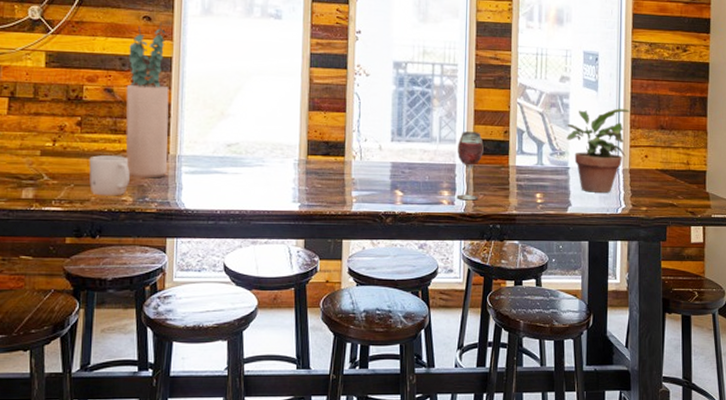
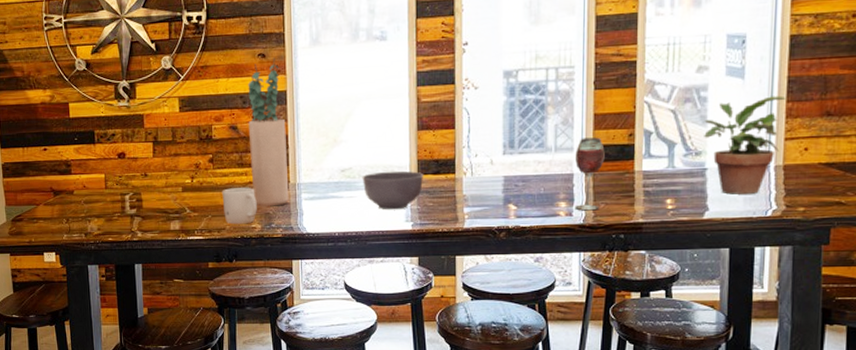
bowl: none [249,149,314,189] -> present [362,170,424,209]

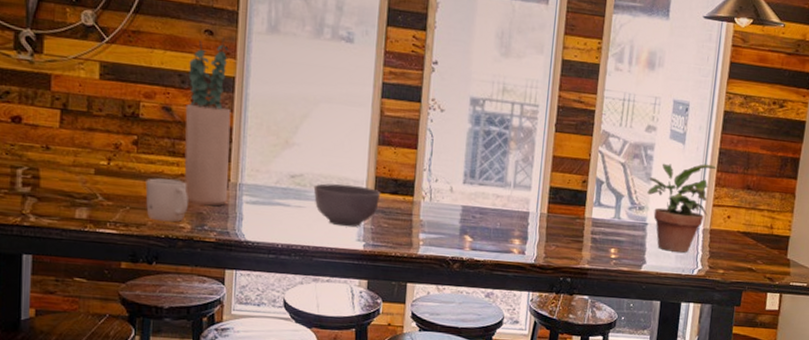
wineglass: present [575,137,605,211] -> none [528,178,560,252]

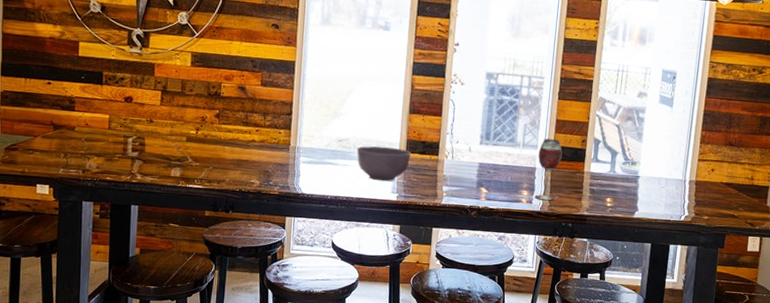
mug: present [145,178,188,223] -> none [224,143,258,179]
vase: present [184,37,231,207] -> none [254,29,292,166]
wineglass: none [528,178,560,252] -> present [534,138,562,201]
potted plant: present [647,163,717,253] -> none [639,124,701,201]

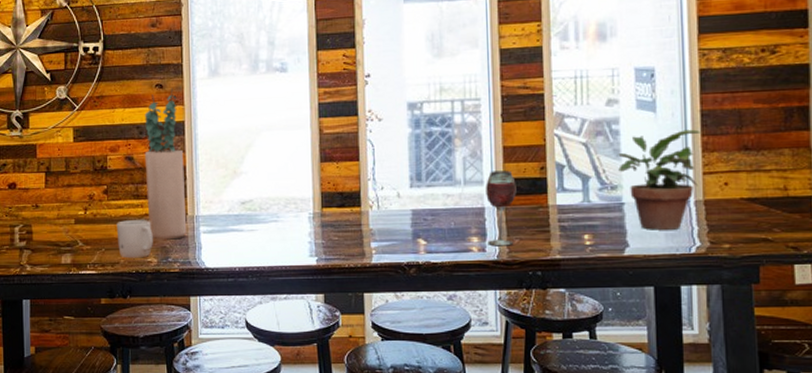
mug: none [224,143,258,179] -> present [116,220,153,259]
vase: none [254,29,292,166] -> present [144,88,187,240]
bowl: present [356,146,412,181] -> none [263,203,328,243]
potted plant: none [639,124,701,201] -> present [618,129,701,230]

